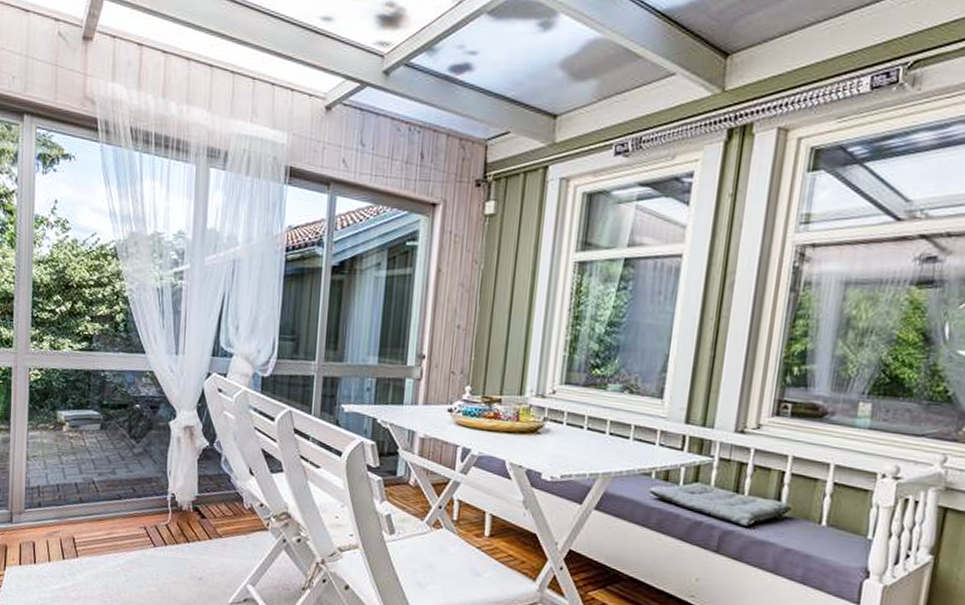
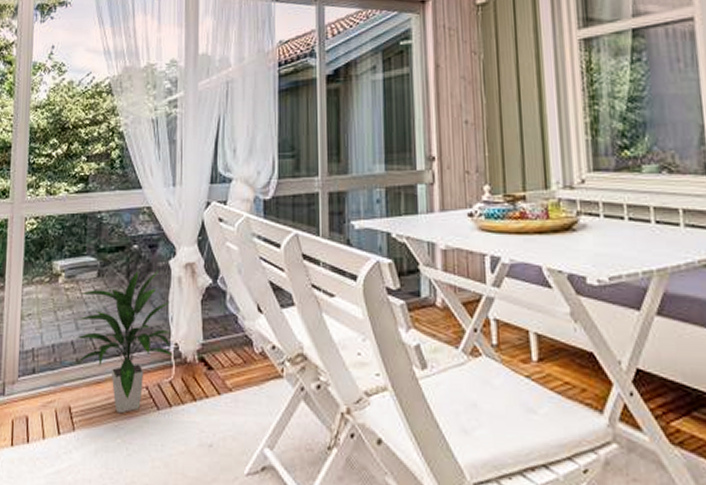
indoor plant: none [77,427,171,547] -> present [74,270,175,414]

